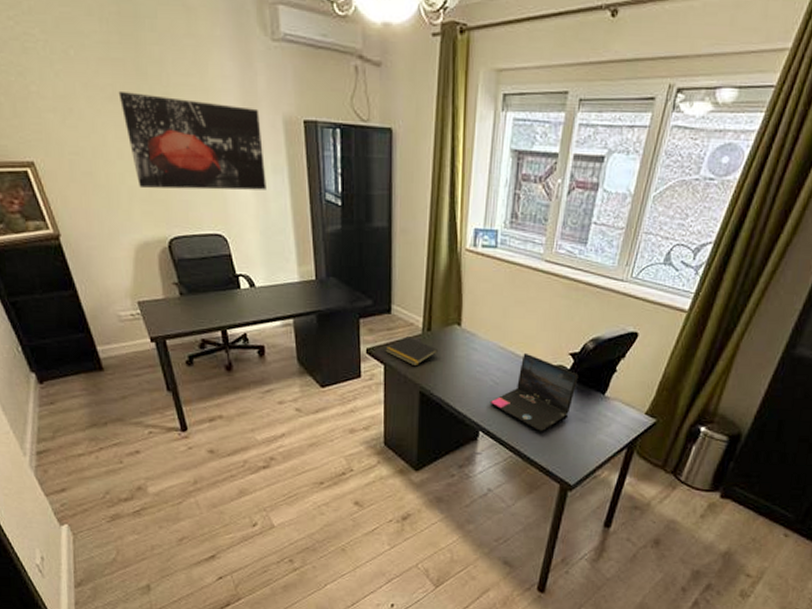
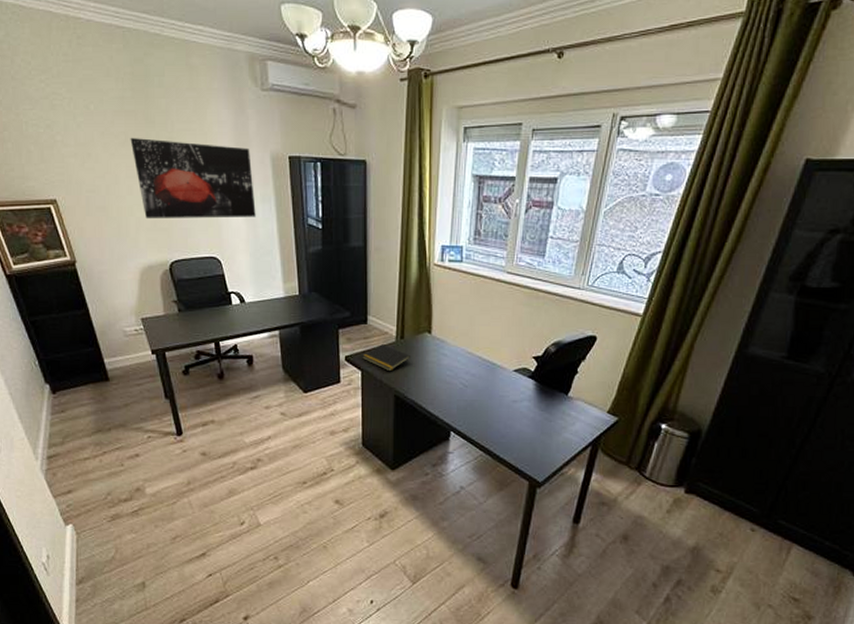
laptop: present [489,352,579,431] -> none [459,357,542,430]

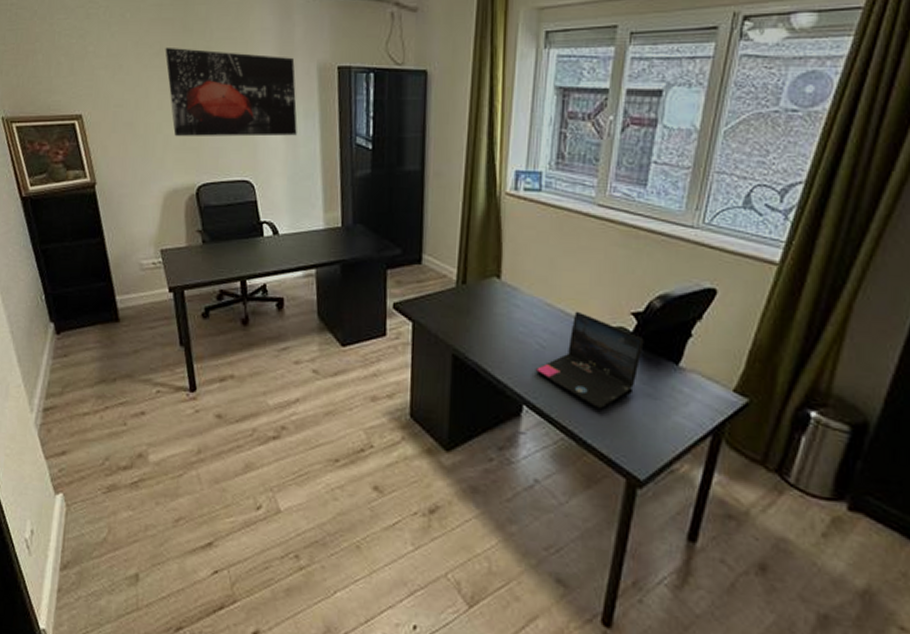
notepad: present [362,344,410,372] -> none [414,290,474,325]
laptop: none [459,357,542,430] -> present [535,311,644,408]

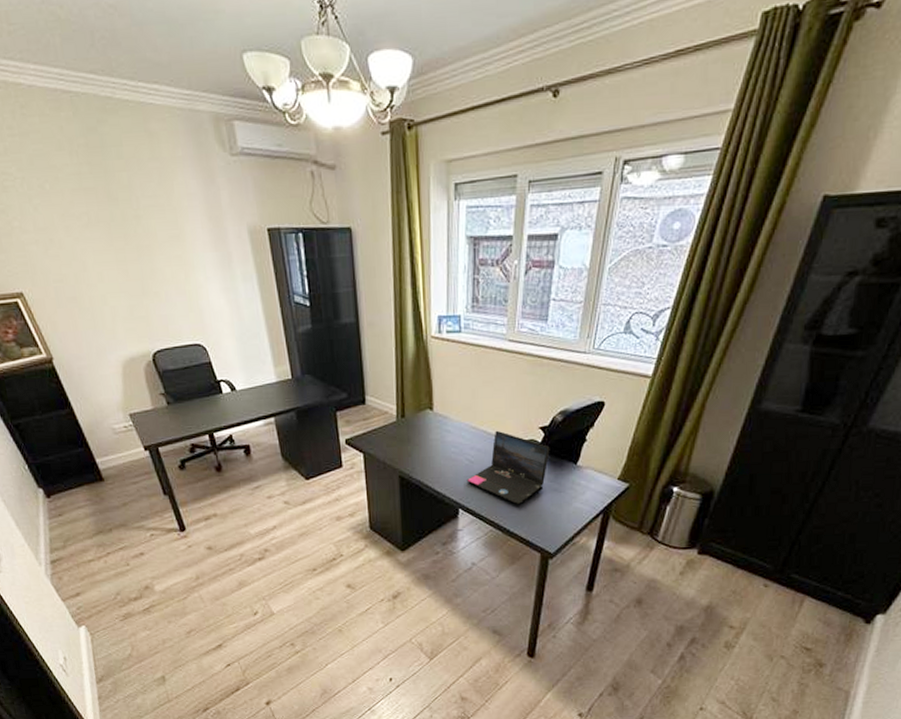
wall art: present [165,48,297,137] -> none [93,218,238,308]

